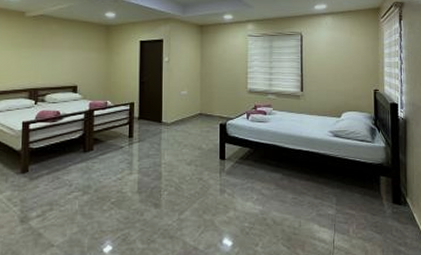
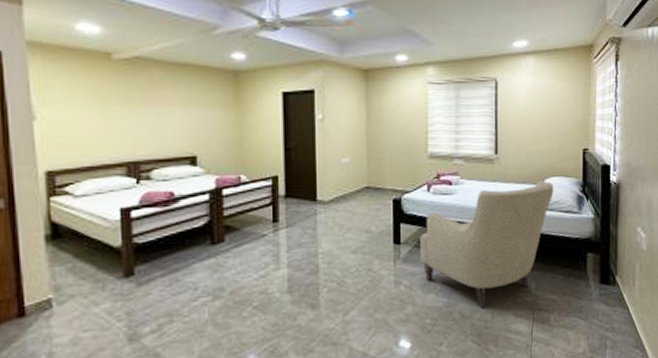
chair: none [241,114,350,218] -> present [420,180,554,310]

